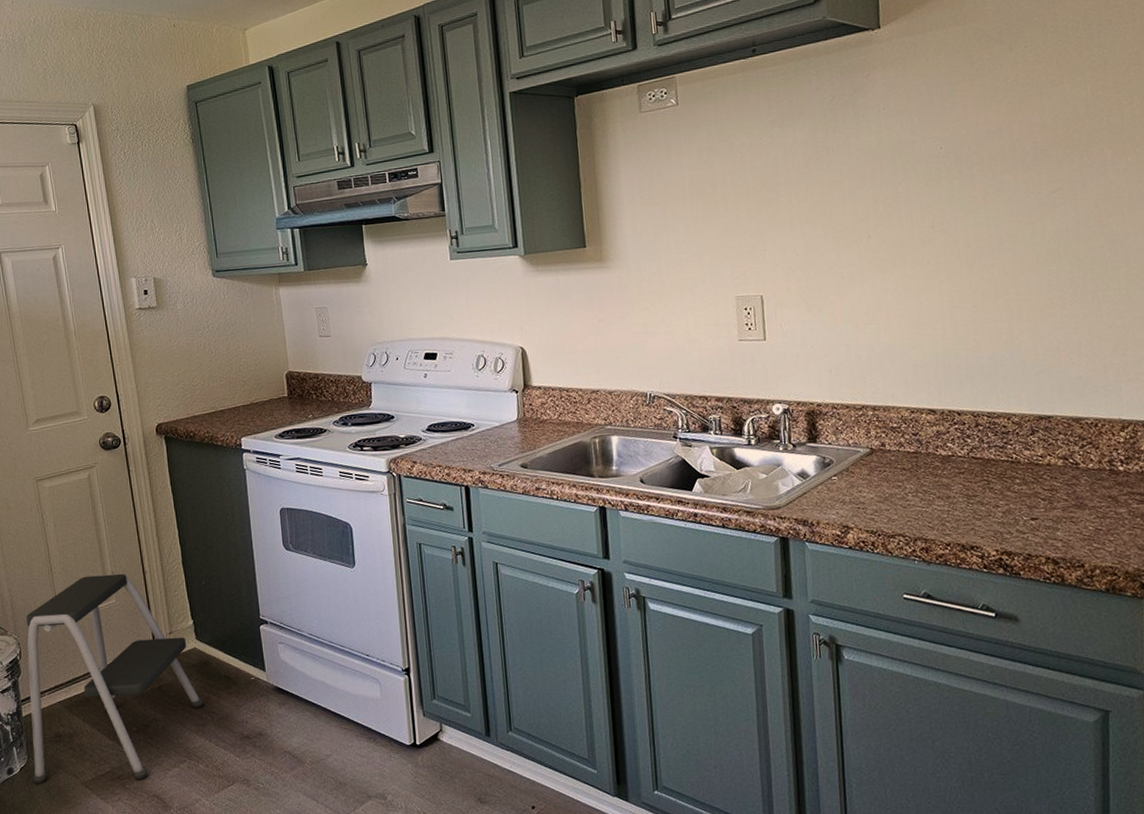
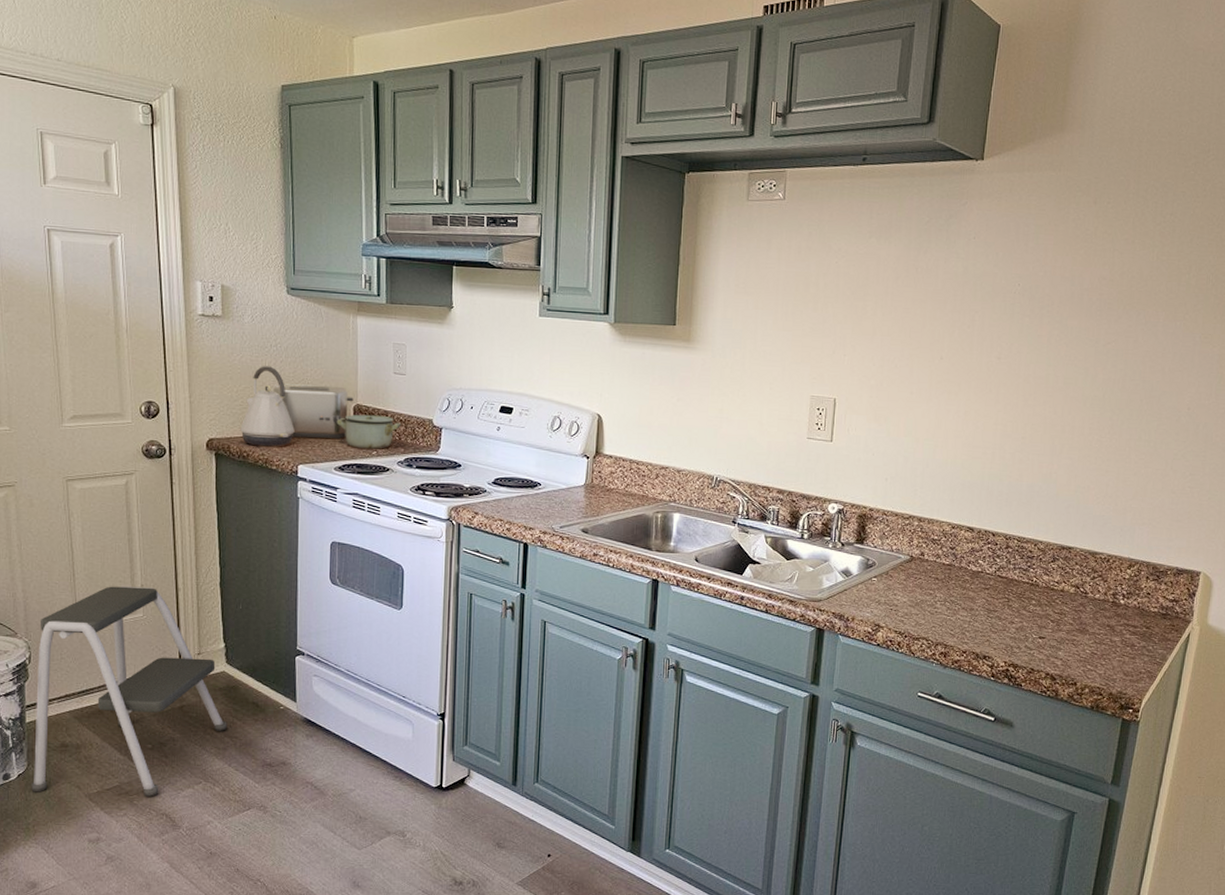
kettle: none [184,347,234,425] -> present [240,366,295,447]
toaster: none [210,357,285,412] -> present [273,384,354,440]
cooking pot: none [271,378,333,414] -> present [336,414,402,449]

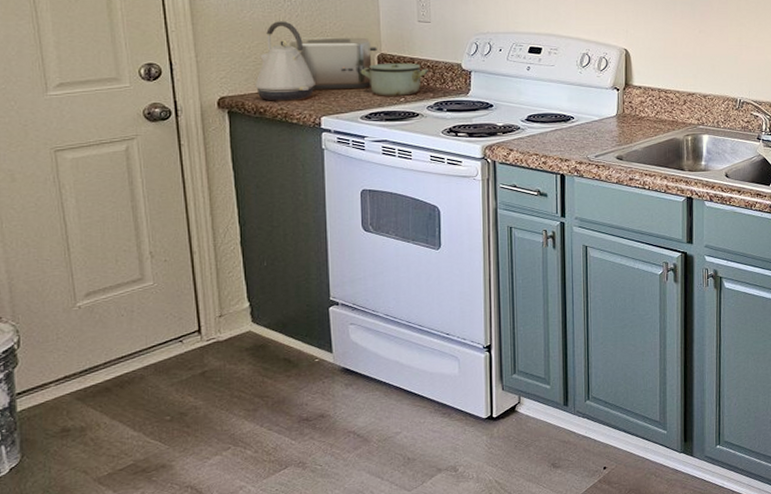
step stool: present [31,586,227,797] -> none [27,253,257,485]

